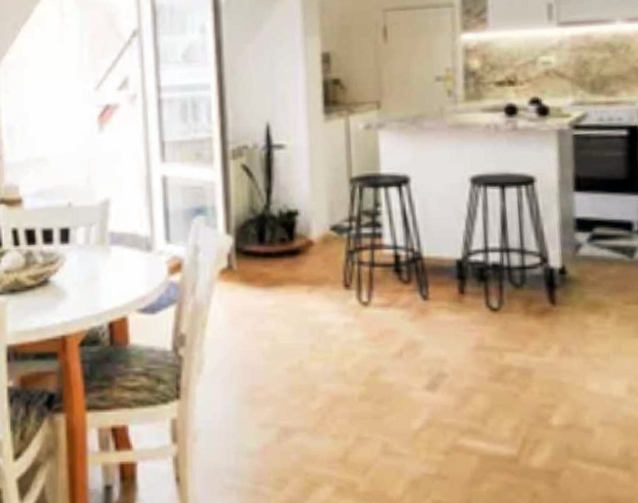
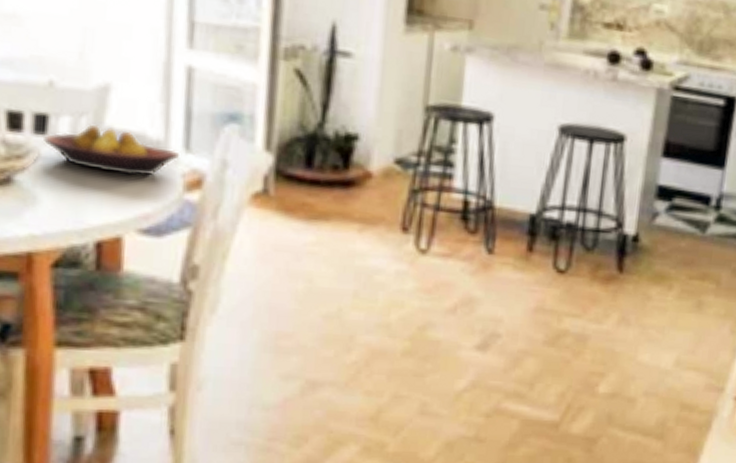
fruit bowl: none [68,231,162,268] -> present [44,124,179,177]

